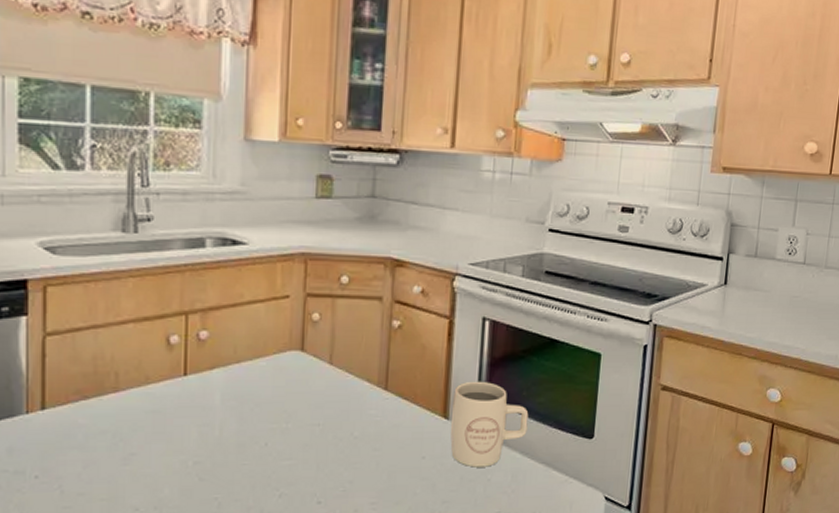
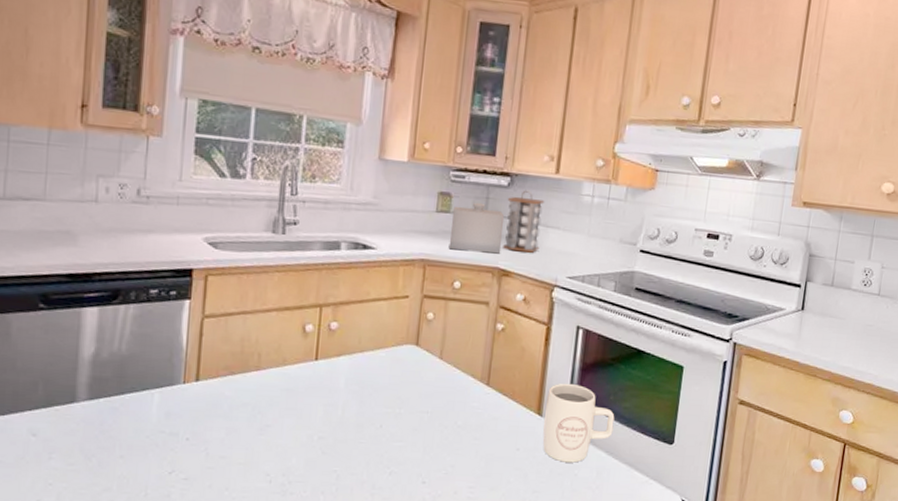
canister: none [332,184,395,242] -> present [449,202,505,254]
spice rack: none [393,168,440,239] -> present [502,190,545,253]

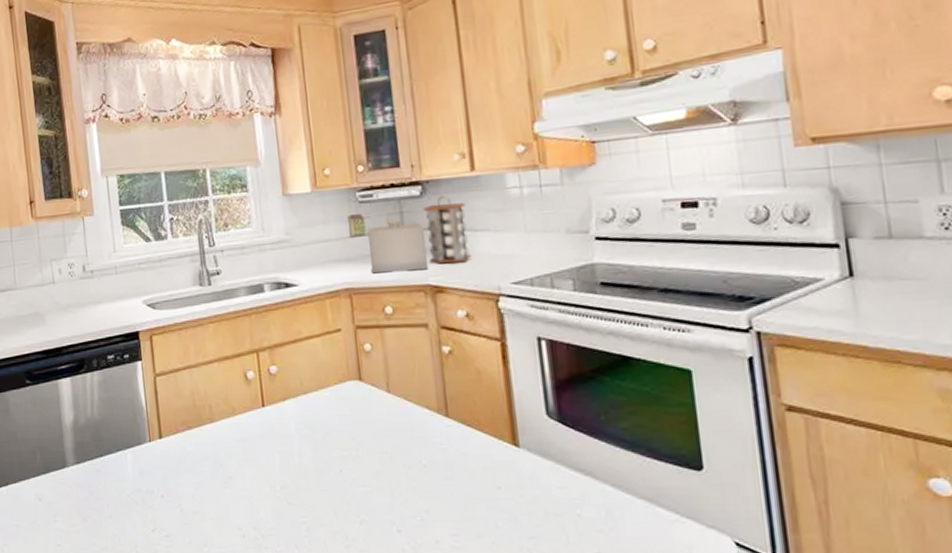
mug: present [543,383,615,463] -> none [520,405,615,501]

